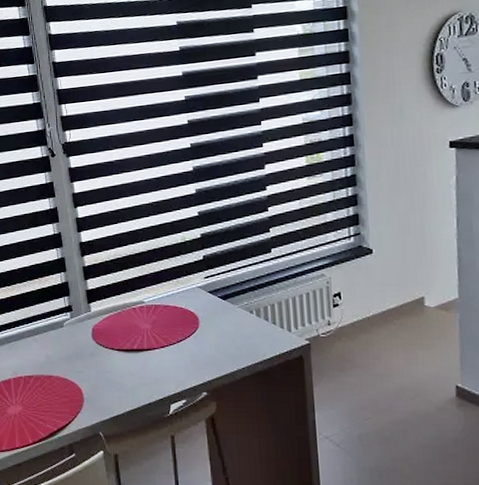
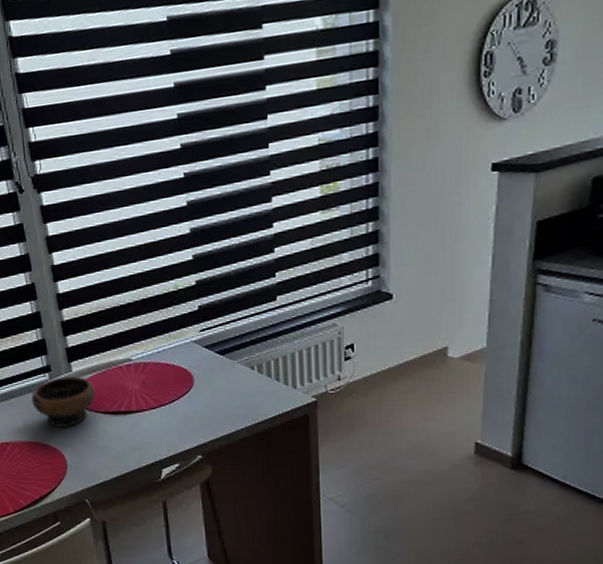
bowl: none [54,316,112,363] -> present [31,376,96,428]

